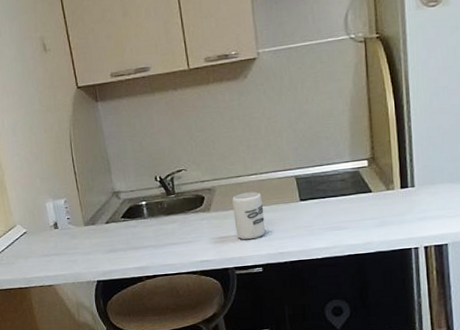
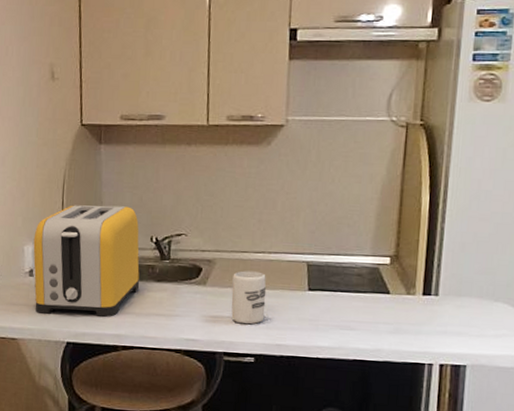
toaster: none [52,153,153,261] -> present [33,205,140,318]

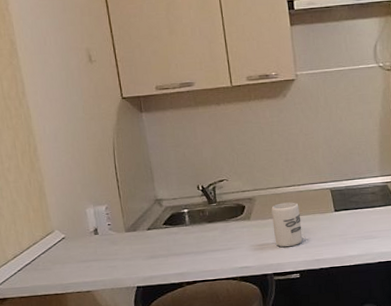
toaster: present [33,205,140,318] -> none [93,163,194,266]

